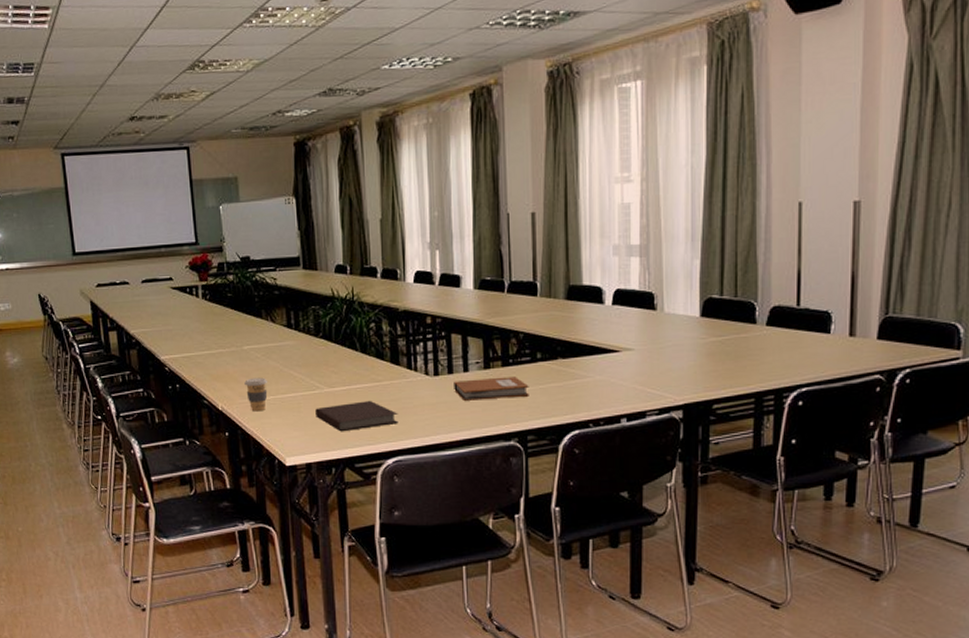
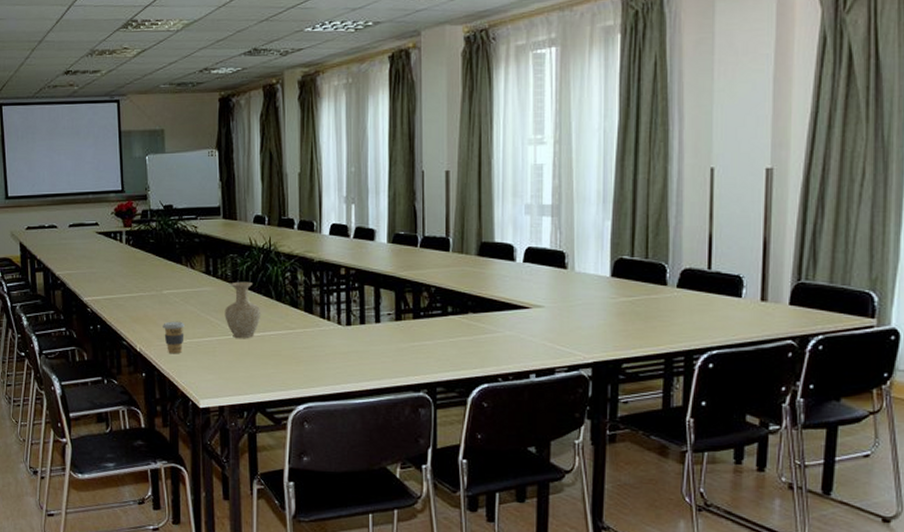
vase: none [308,334,347,394] -> present [225,281,262,339]
notebook: present [315,400,398,432] -> none [230,347,310,377]
notebook: present [454,377,529,401] -> none [365,329,439,351]

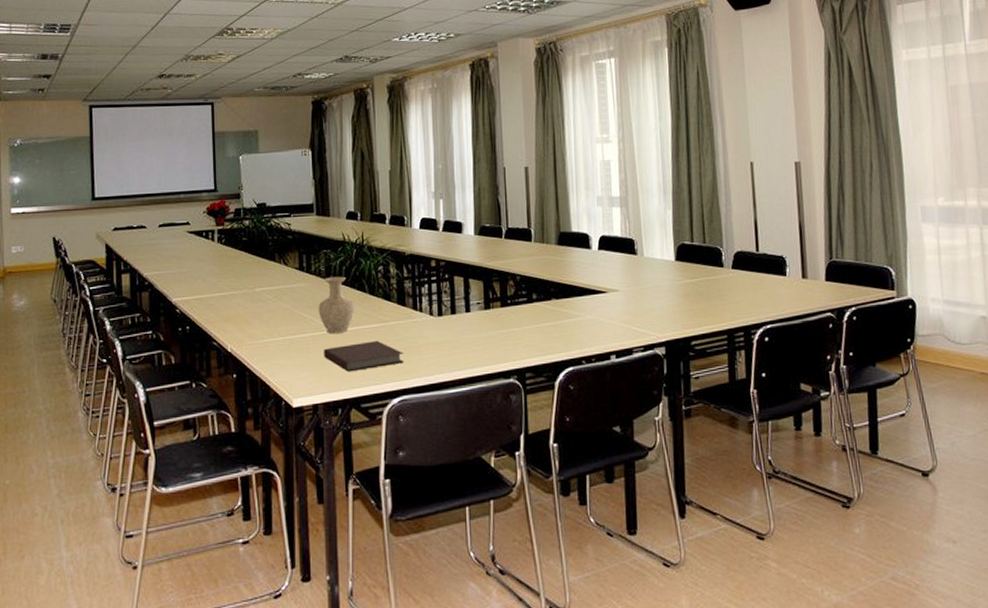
coffee cup: present [163,321,184,354] -> none [255,319,277,353]
notebook: none [230,347,310,377] -> present [324,340,404,372]

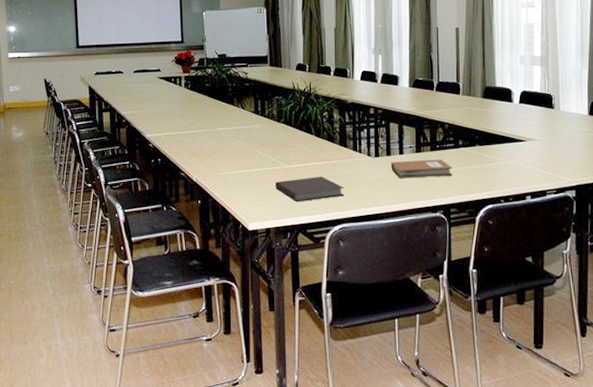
vase: present [318,276,355,334] -> none [271,120,303,170]
notebook: none [456,316,527,340] -> present [391,159,453,178]

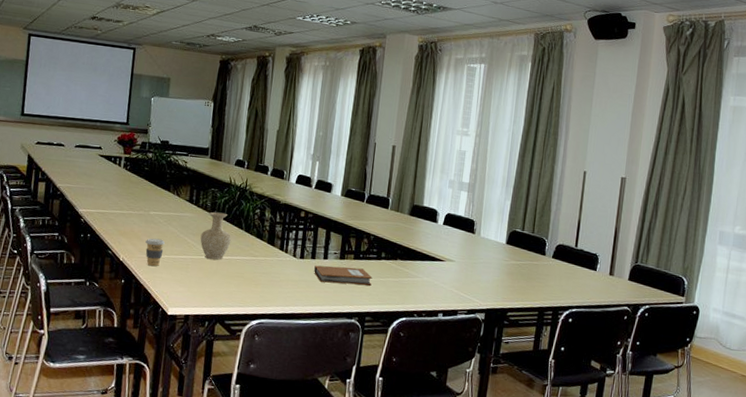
coffee cup: none [217,155,236,183] -> present [145,238,165,267]
vase: none [271,120,303,170] -> present [200,212,232,261]
notebook: present [275,176,345,202] -> none [199,270,267,293]

